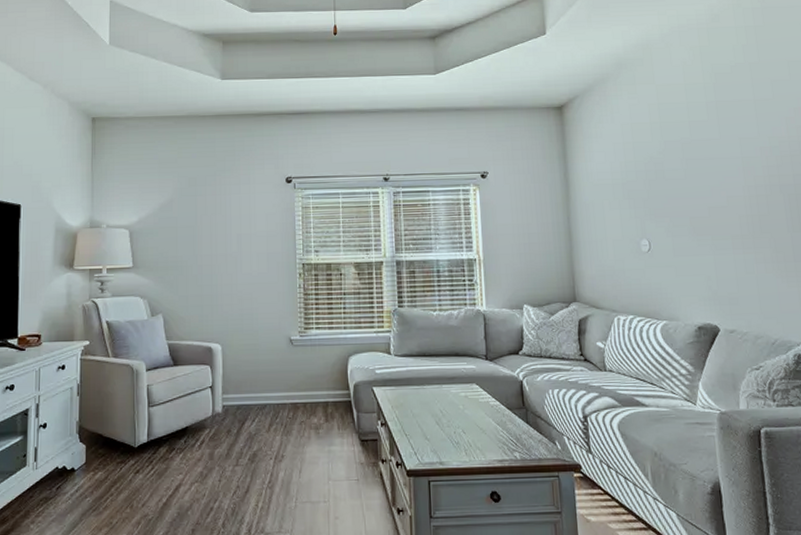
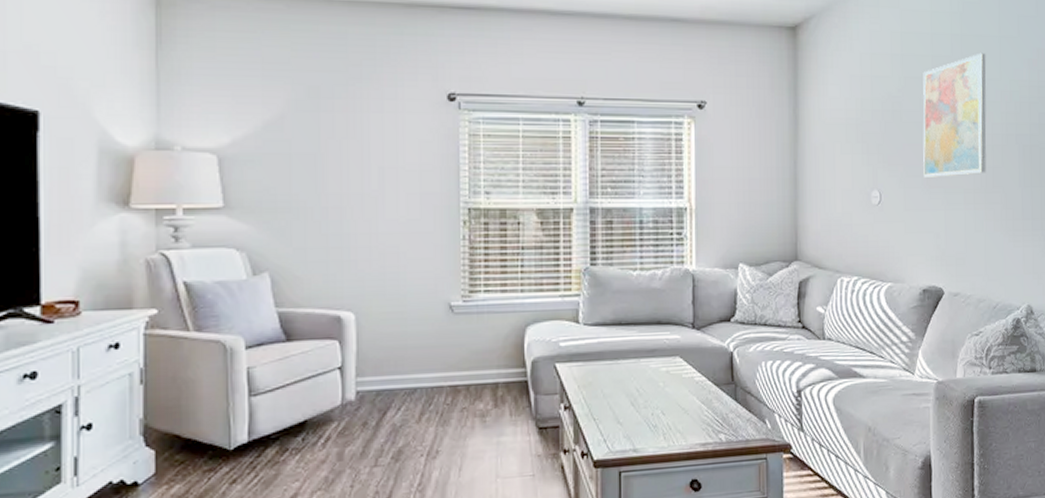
wall art: none [681,115,753,227] -> present [923,52,987,177]

